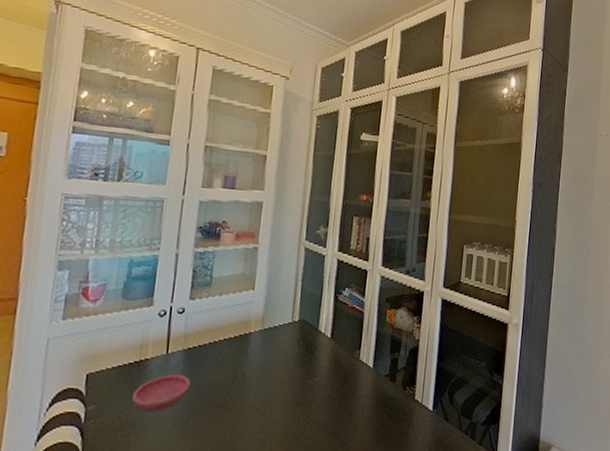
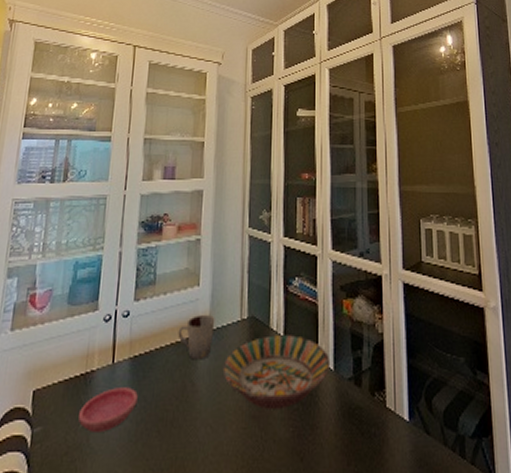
cup: none [231,316,268,354] -> present [178,315,215,360]
serving bowl: none [272,336,371,397] -> present [222,335,331,409]

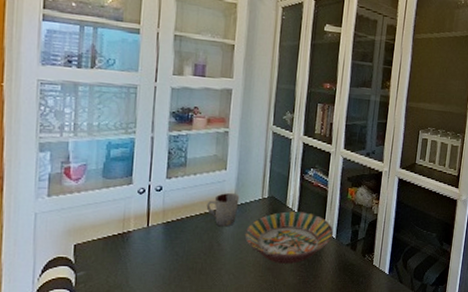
saucer: present [78,387,138,432] -> none [118,245,171,276]

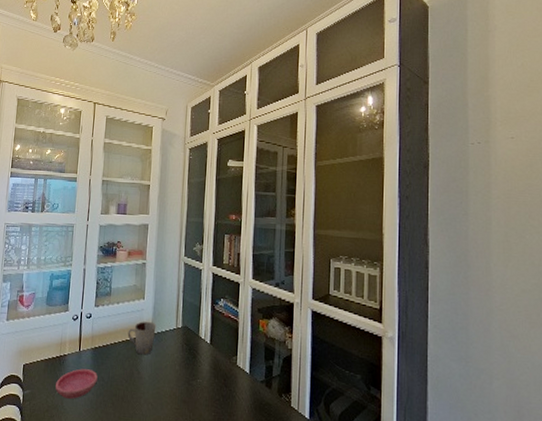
saucer: none [118,245,171,276] -> present [55,368,98,399]
serving bowl: present [244,211,334,264] -> none [161,342,247,398]

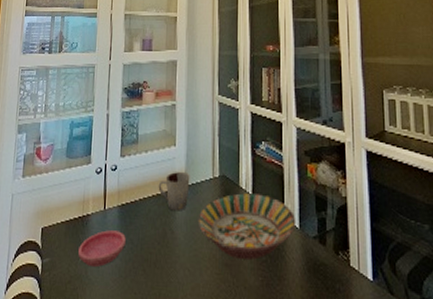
serving bowl: none [161,342,247,398] -> present [198,193,296,260]

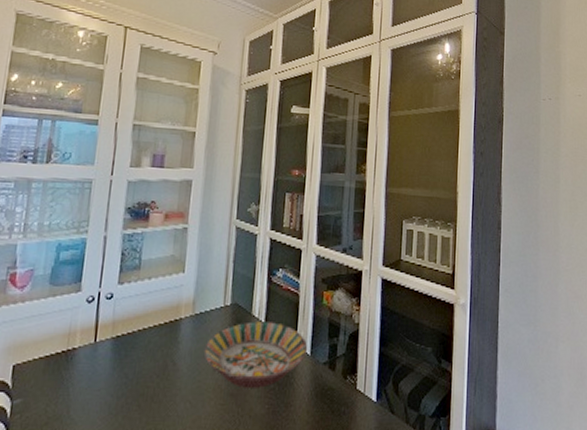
saucer: present [78,230,126,267] -> none [59,365,119,405]
cup: present [158,172,190,211] -> none [161,300,199,342]

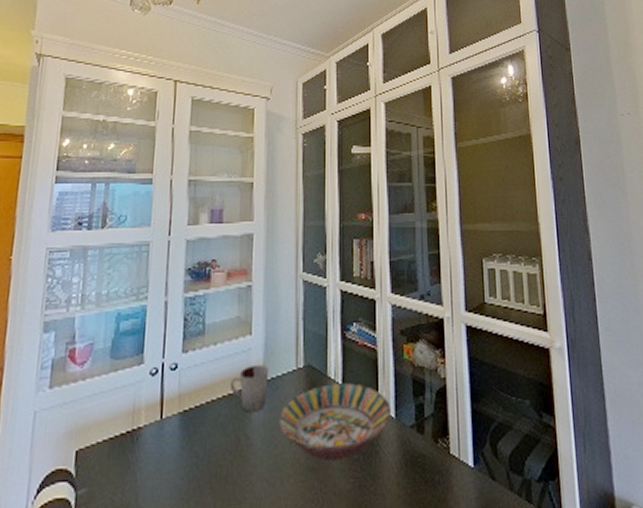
cup: none [161,300,199,342] -> present [230,365,269,413]

